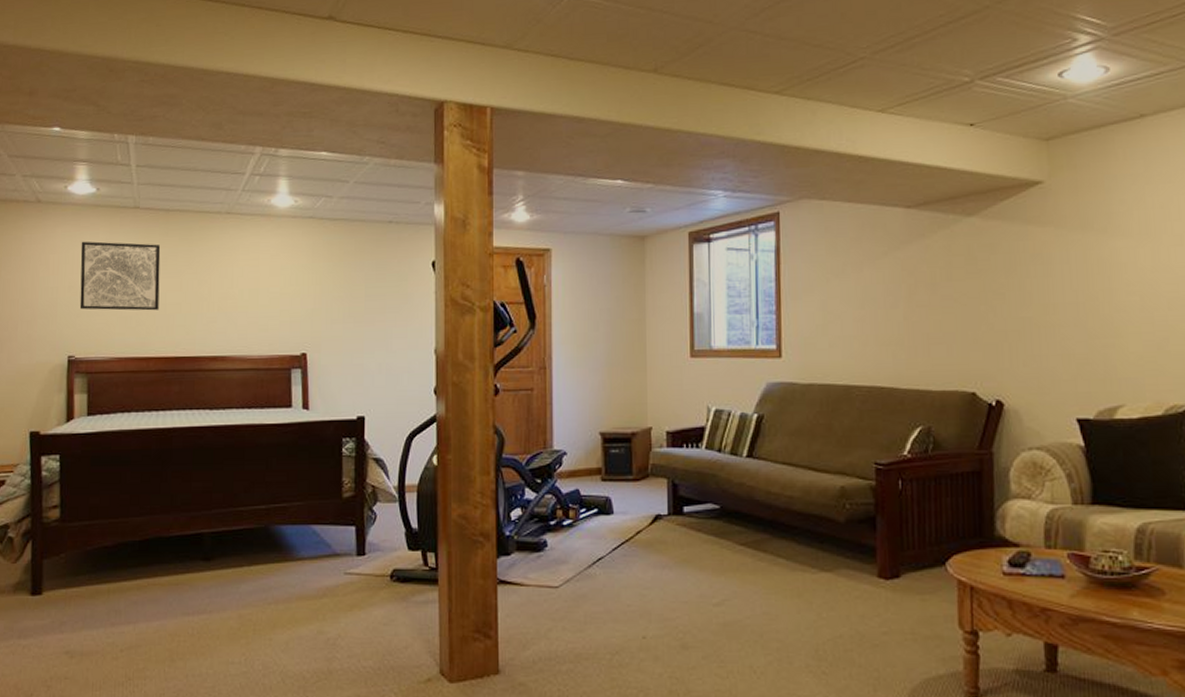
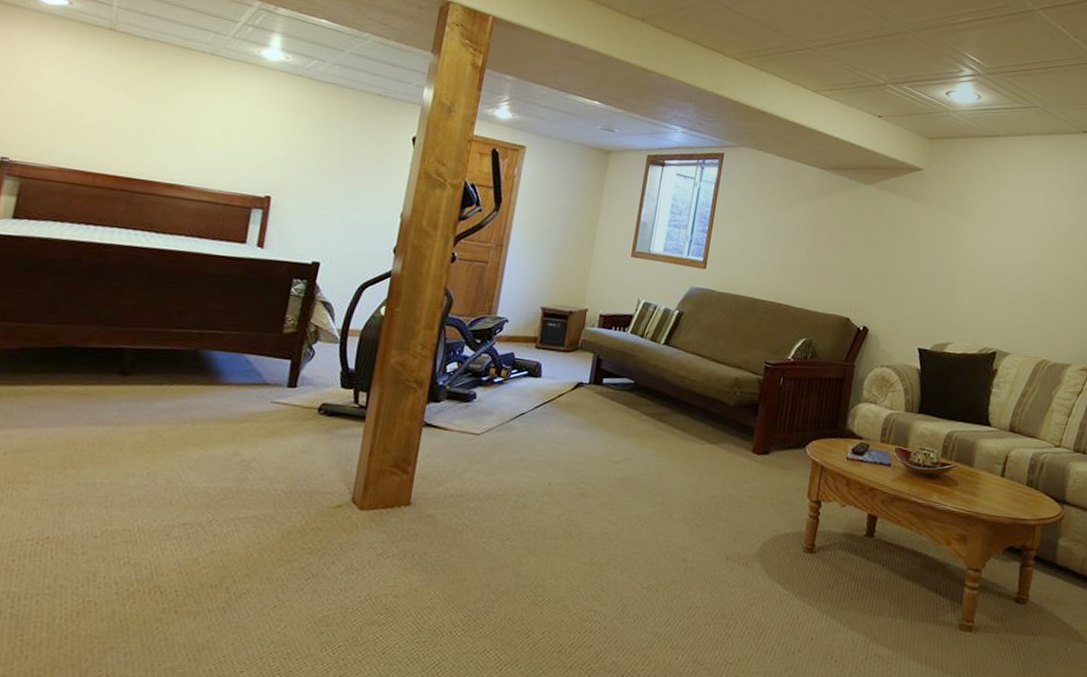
wall art: present [79,241,161,311] -> none [25,49,132,131]

